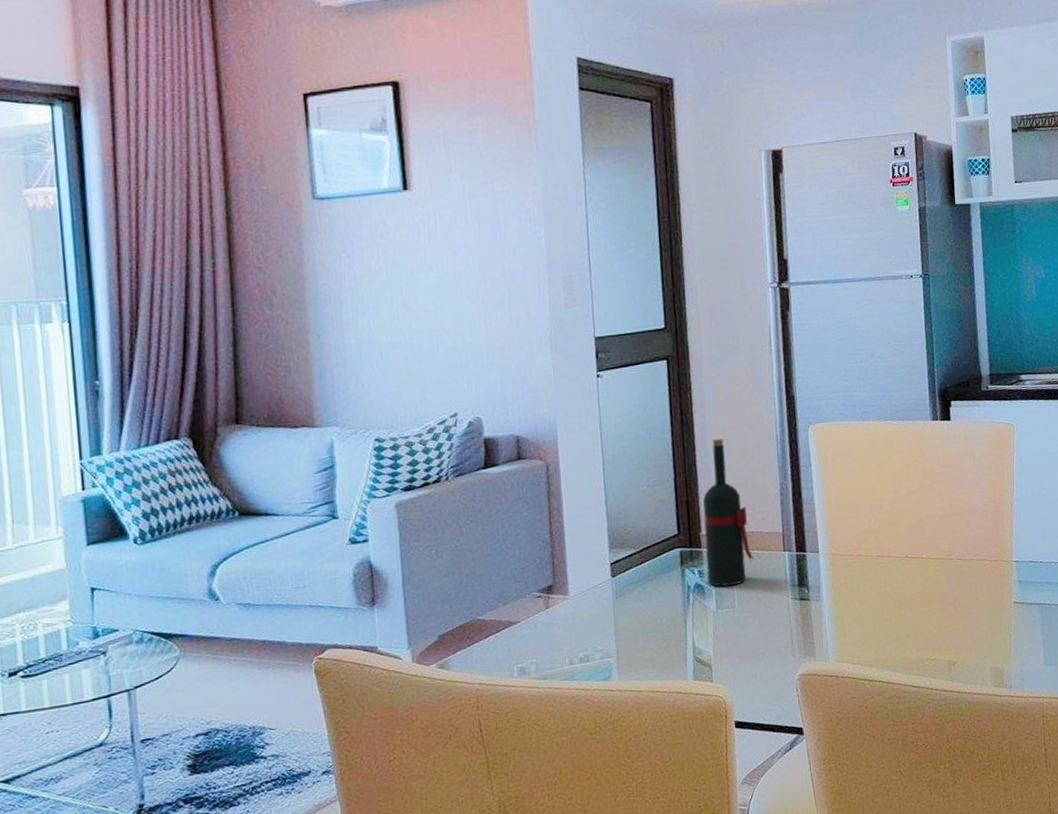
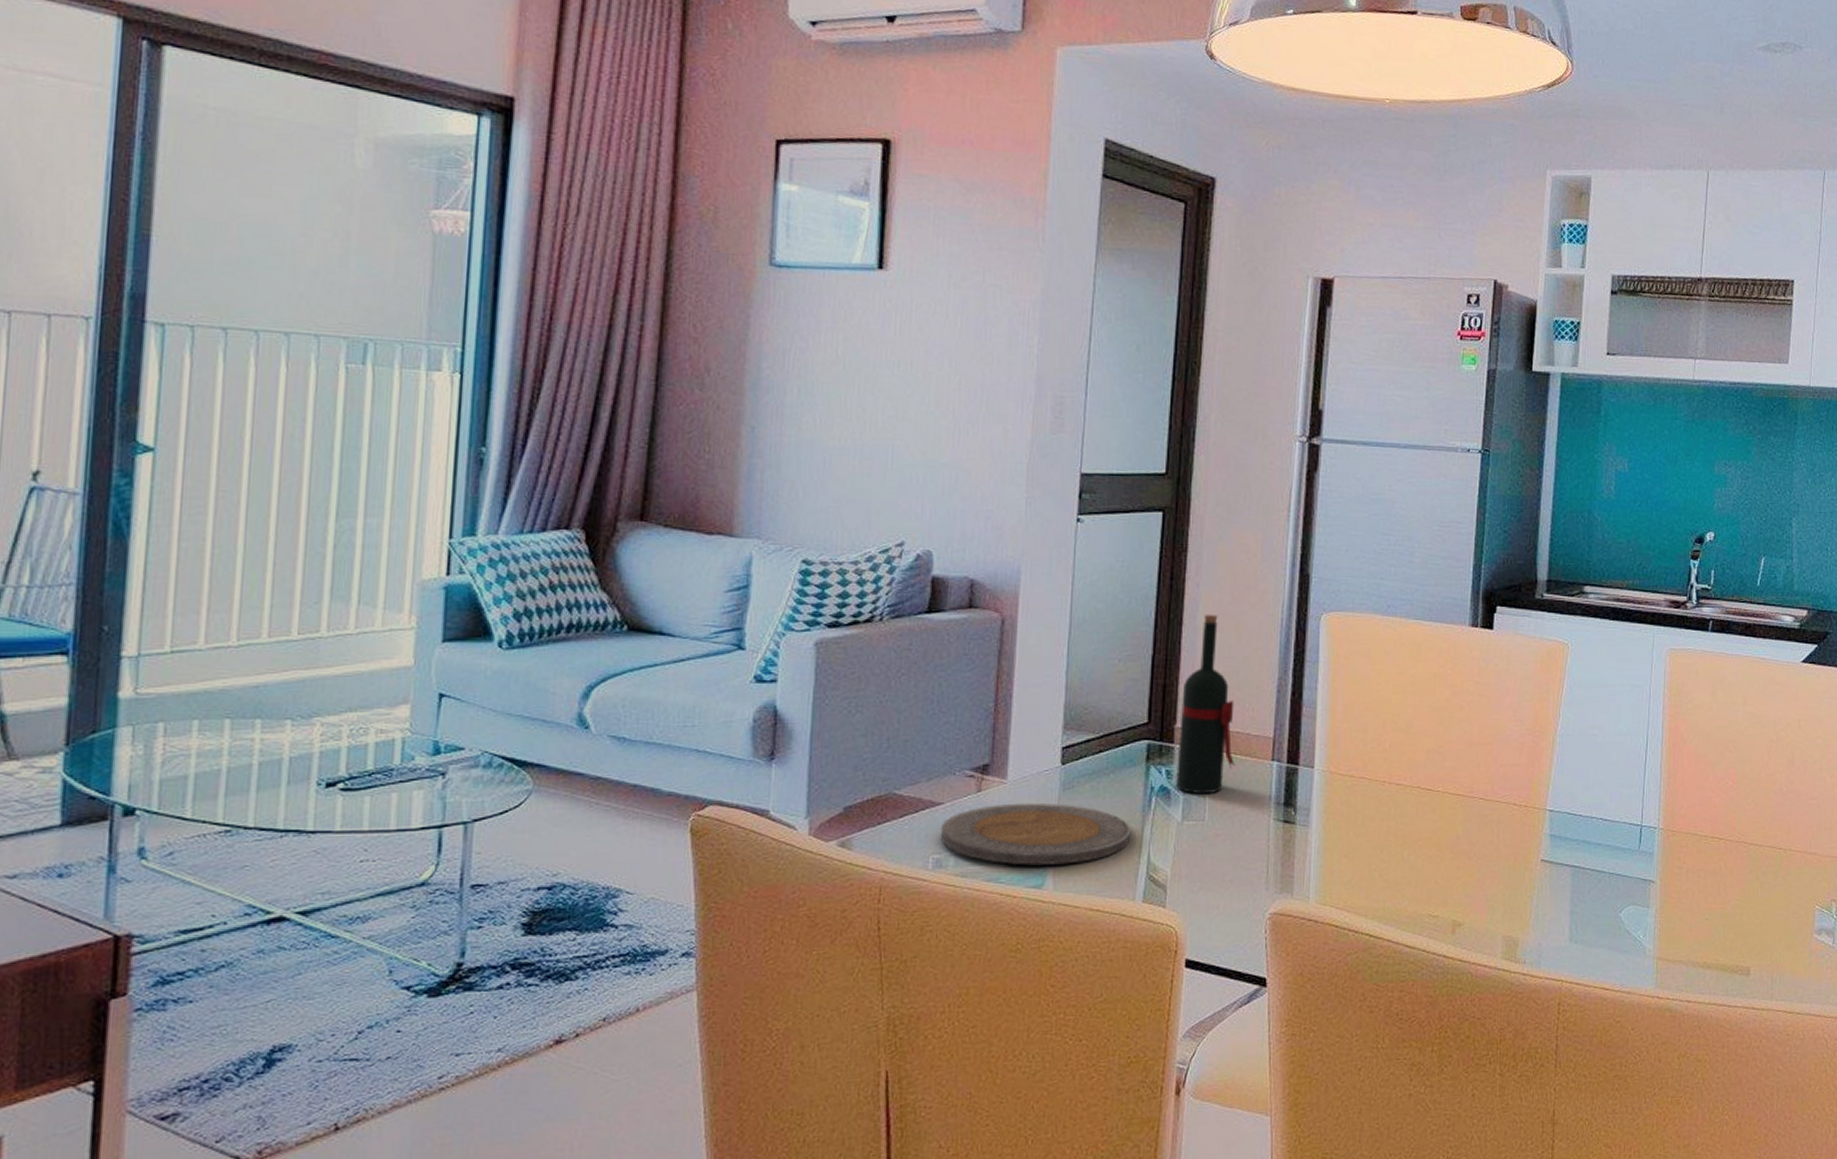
plate: none [520,609,677,664] -> present [940,802,1131,866]

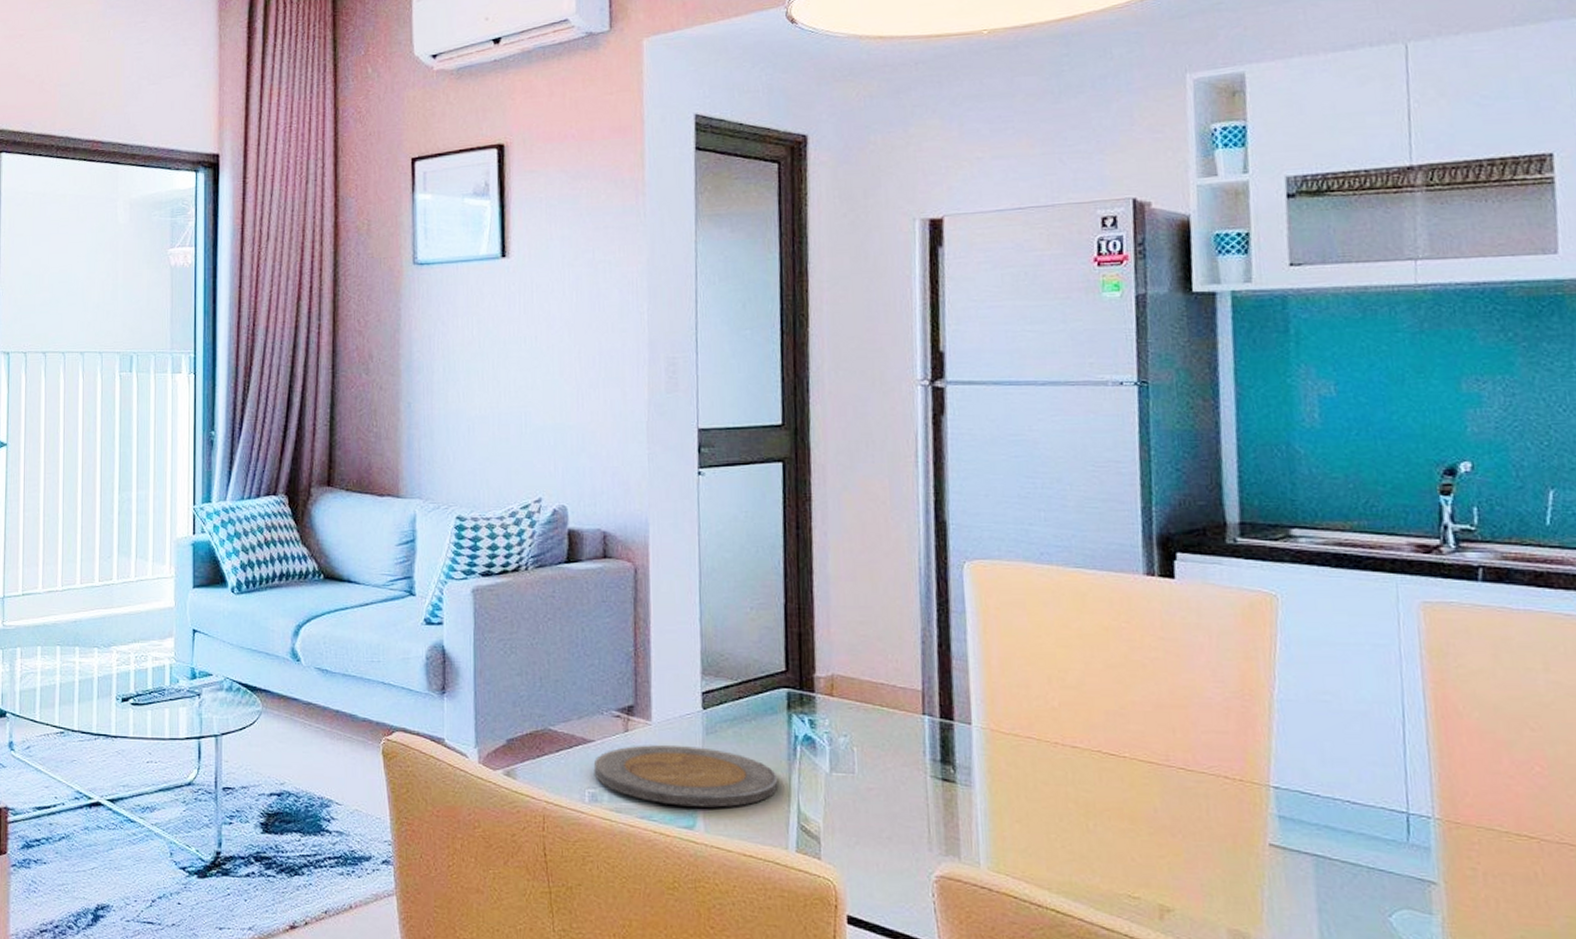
wine bottle: present [1176,614,1236,793] -> none [819,562,883,745]

